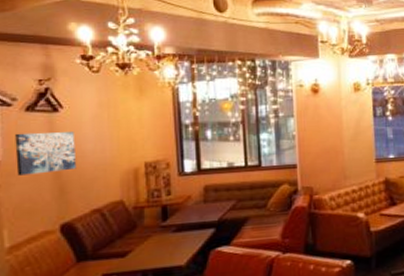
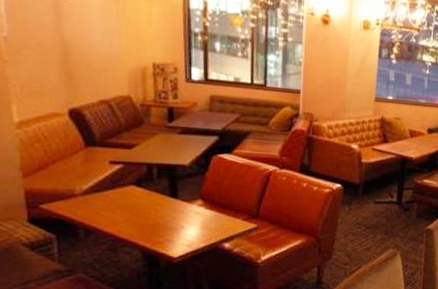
wall art: present [15,132,77,176] -> none [21,11,84,58]

